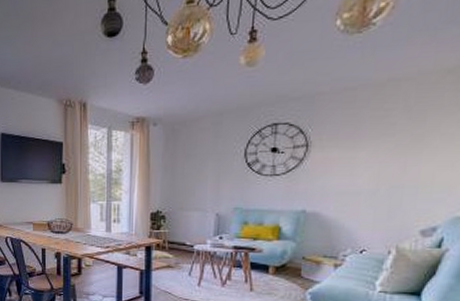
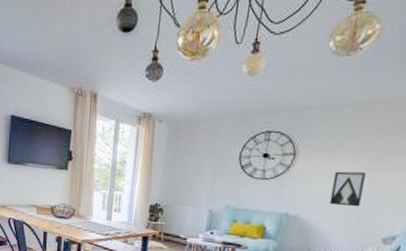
wall art: none [353,159,393,198] -> present [329,171,366,207]

